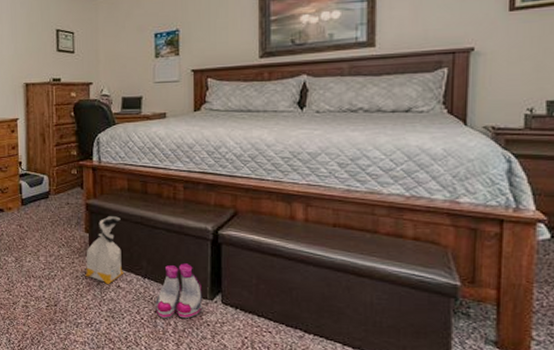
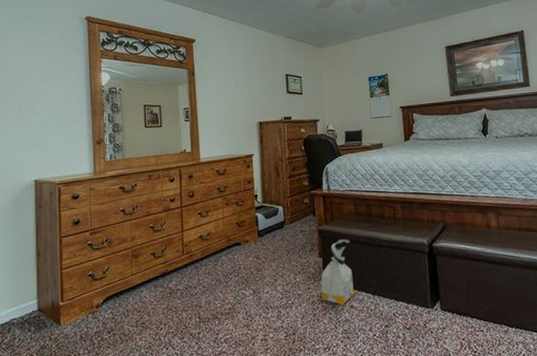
boots: present [155,263,203,319] -> none [385,276,425,332]

